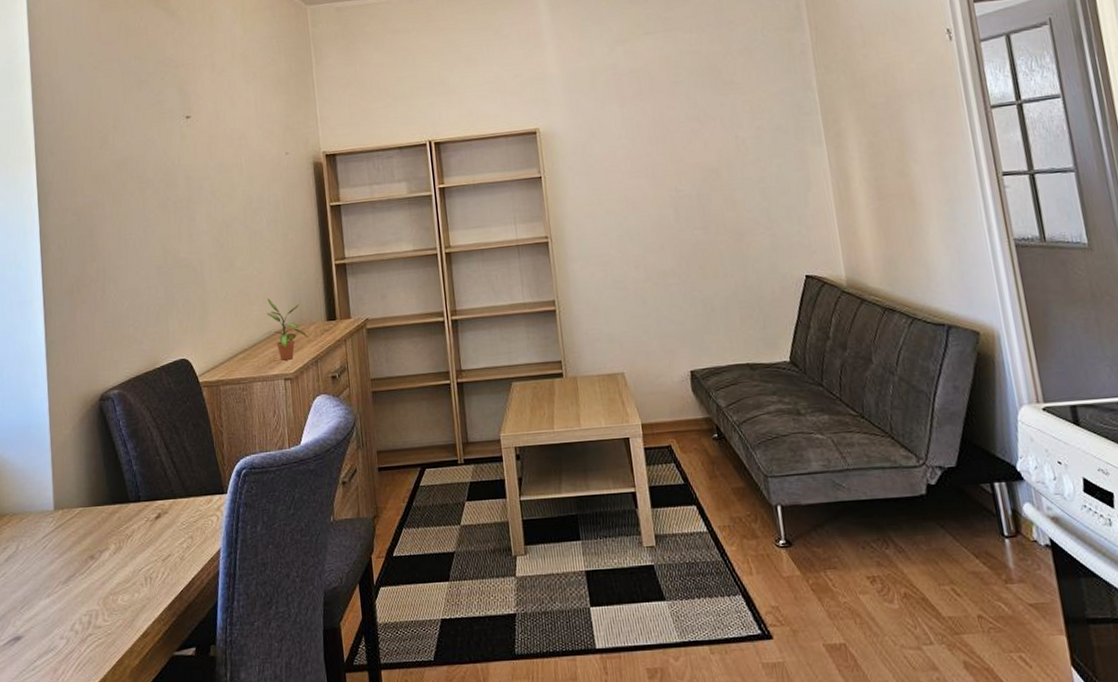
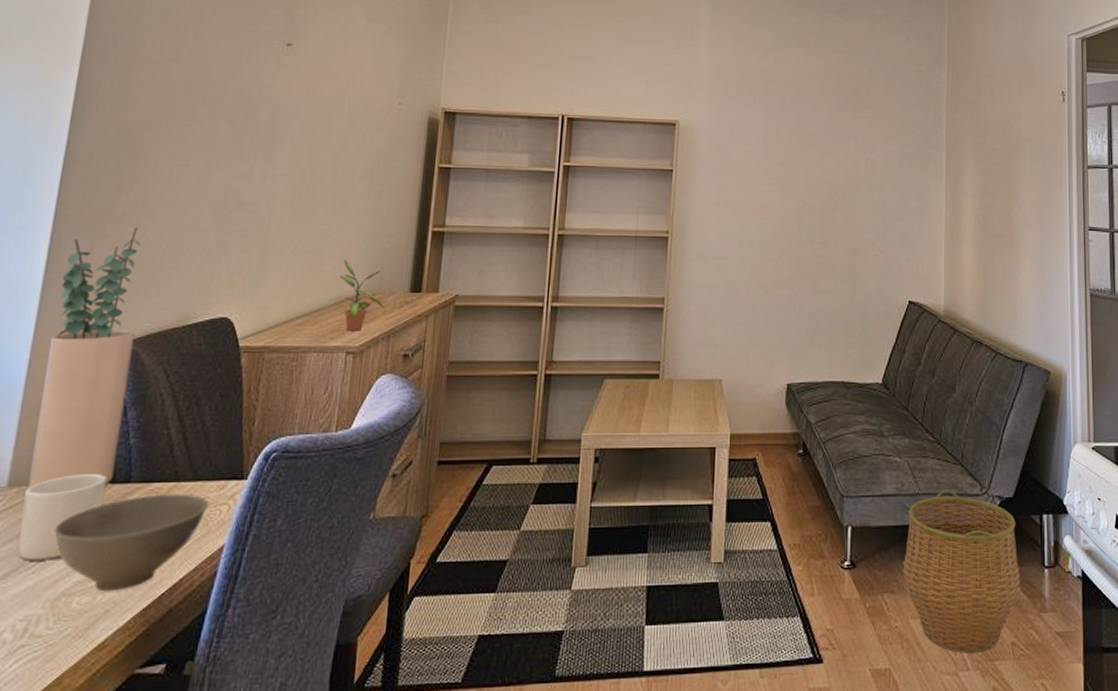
vase: none [58,291,127,510] -> present [28,227,142,488]
mug: none [66,496,124,568] -> present [18,474,108,561]
bowl: none [92,508,202,590] -> present [52,493,209,590]
basket: none [839,463,980,627] -> present [902,490,1021,653]

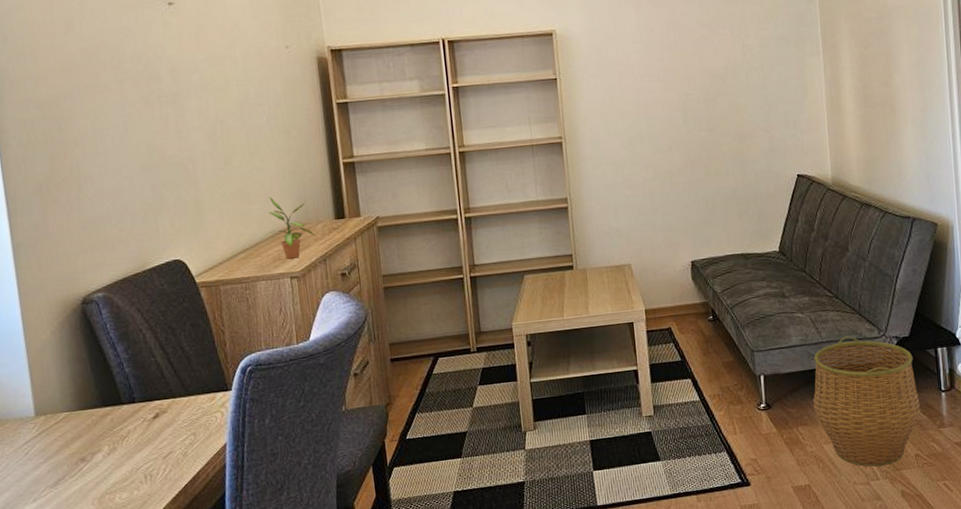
mug: present [18,474,108,561] -> none [50,398,118,471]
vase: present [28,227,142,488] -> none [26,191,120,415]
bowl: present [52,493,209,590] -> none [82,406,205,487]

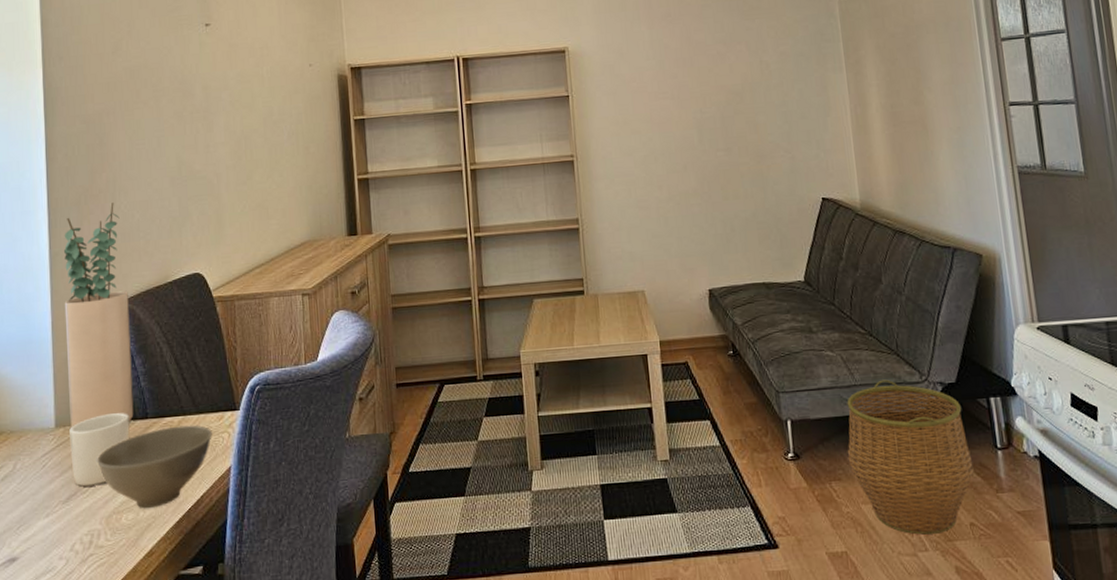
vase: none [26,191,120,415] -> present [63,203,134,428]
mug: none [50,398,118,471] -> present [68,413,130,487]
bowl: none [82,406,205,487] -> present [96,425,212,508]
potted plant: present [257,196,316,259] -> none [272,212,328,276]

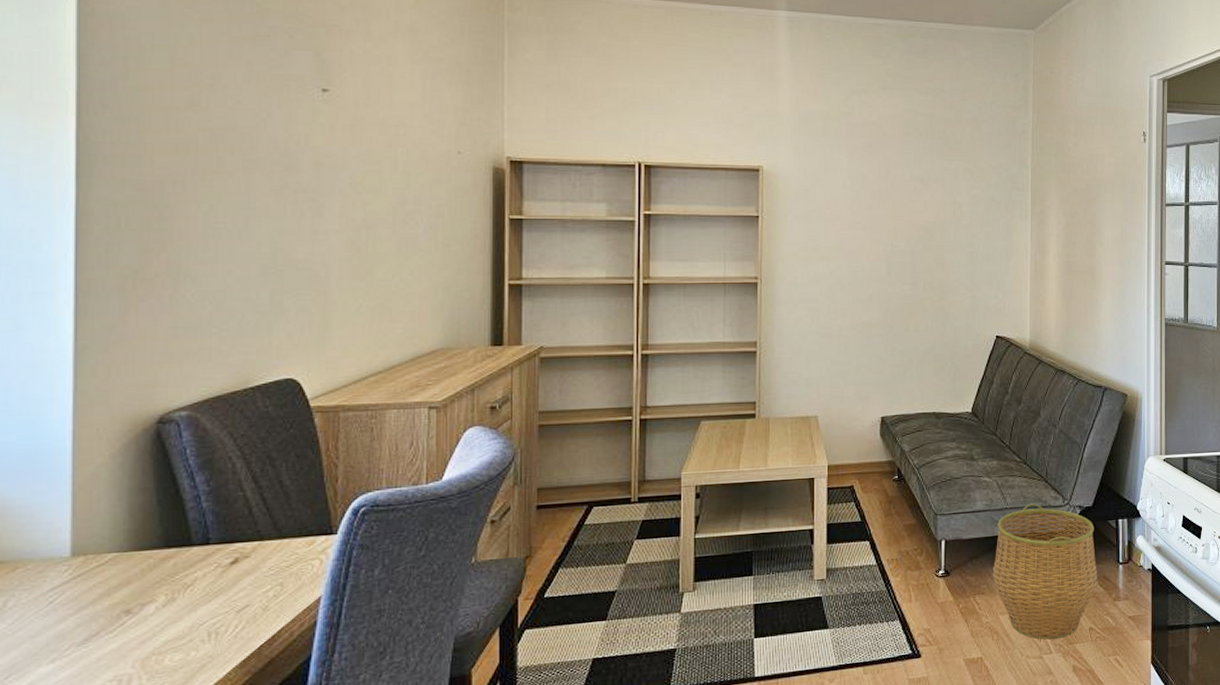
vase: present [63,203,134,428] -> none [93,290,190,556]
mug: present [68,413,130,487] -> none [91,538,184,626]
bowl: present [96,425,212,508] -> none [130,551,298,647]

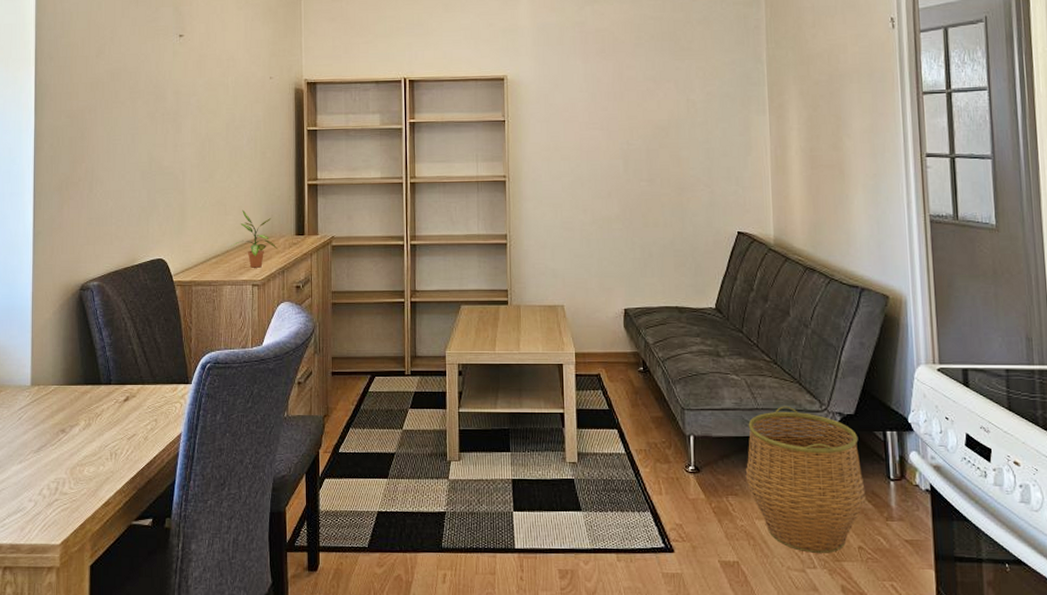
potted plant: none [394,315,465,387] -> present [228,209,277,268]

